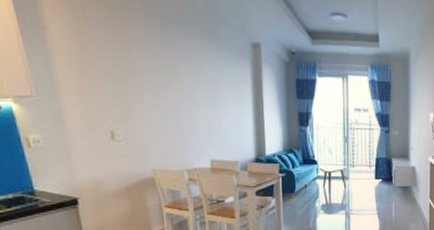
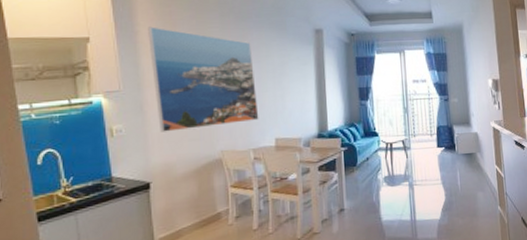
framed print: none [58,22,193,146] -> present [148,26,259,132]

